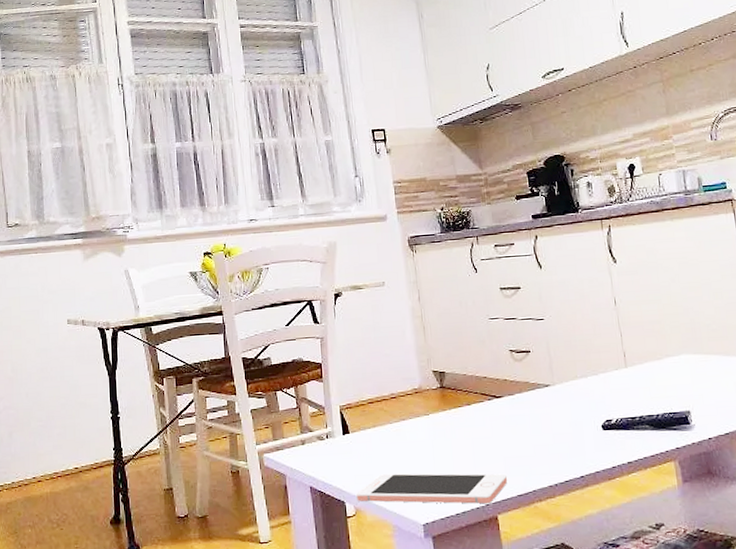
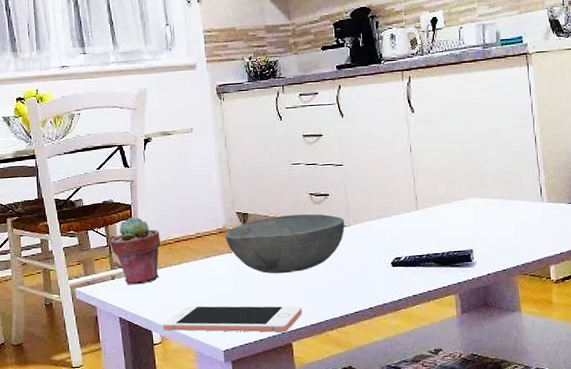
potted succulent: none [300,376,353,451] -> present [110,217,160,285]
bowl: none [421,372,549,438] -> present [225,214,345,274]

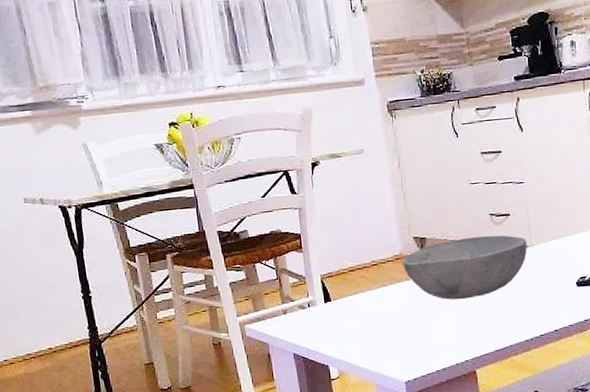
potted succulent: present [110,217,160,285] -> none [280,246,334,319]
cell phone: present [163,305,302,333] -> none [340,331,485,365]

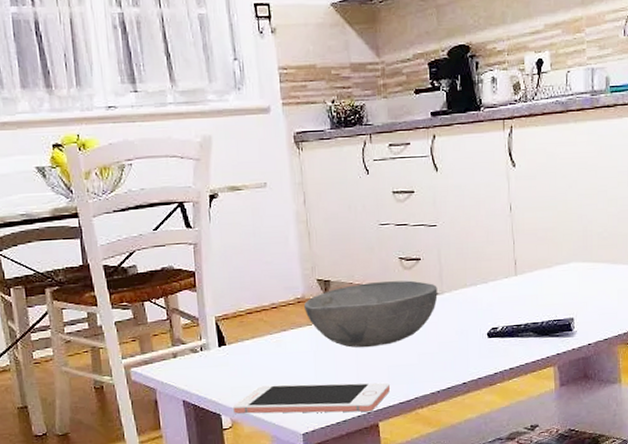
cell phone: none [340,331,485,365] -> present [233,382,390,414]

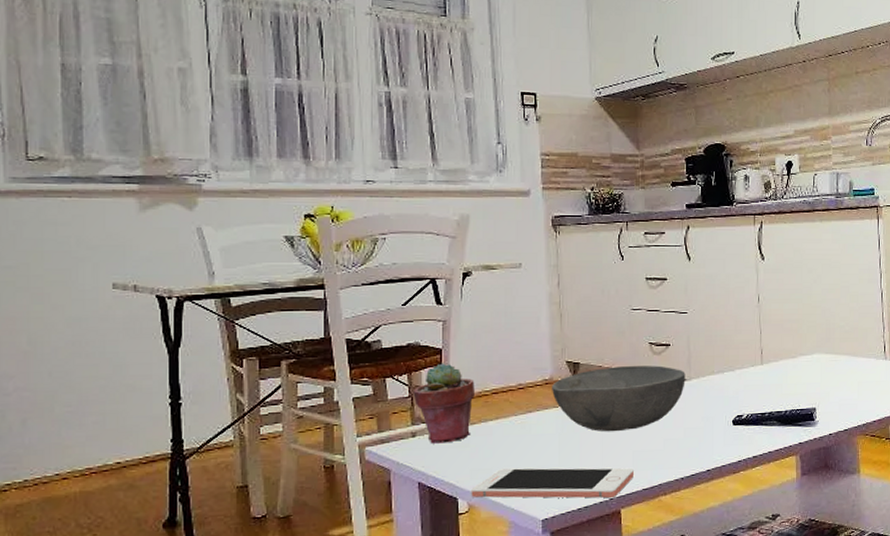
potted succulent: none [171,285,230,364] -> present [413,363,475,444]

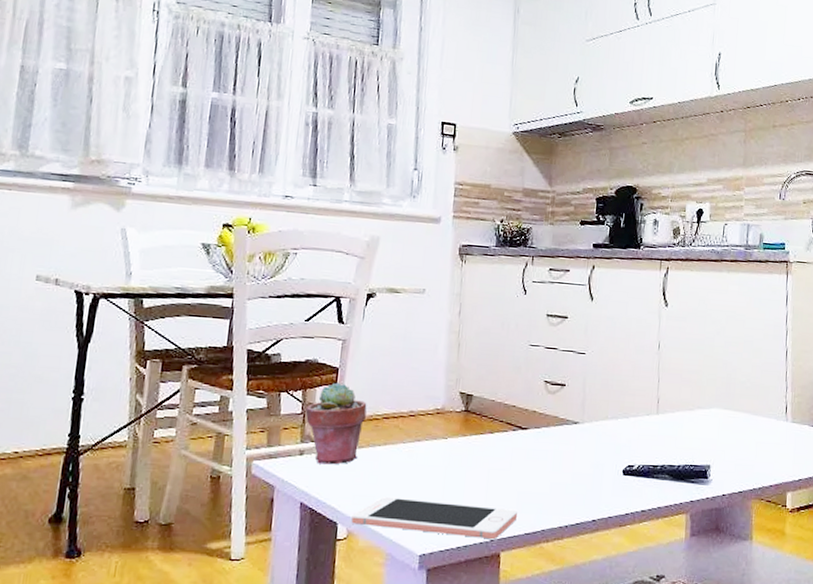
bowl: present [552,365,685,432] -> none [442,402,579,470]

